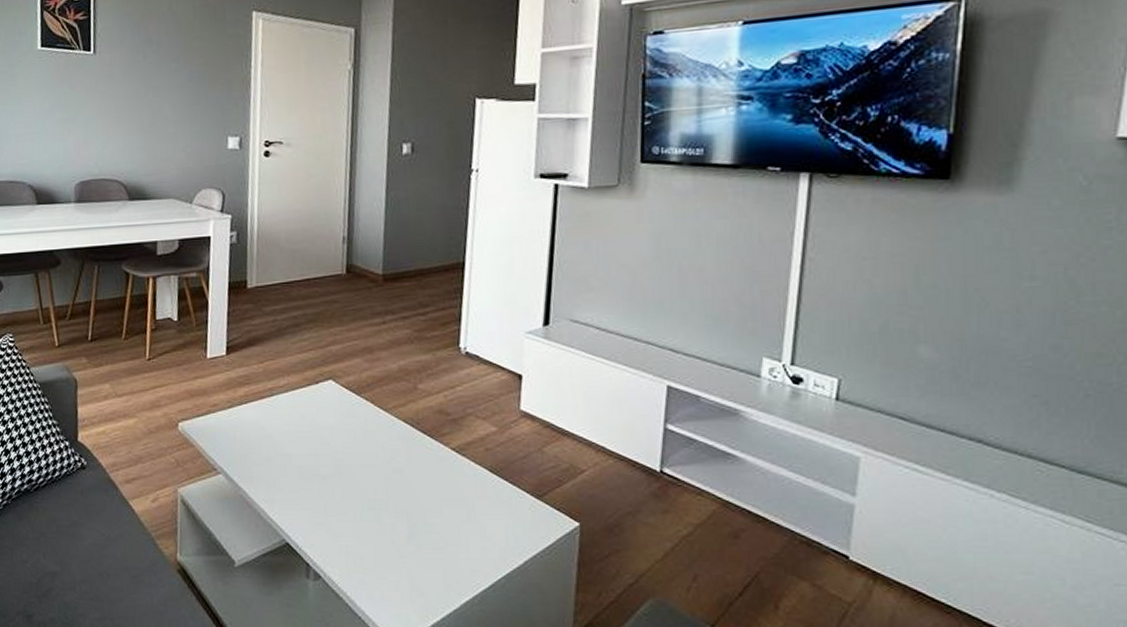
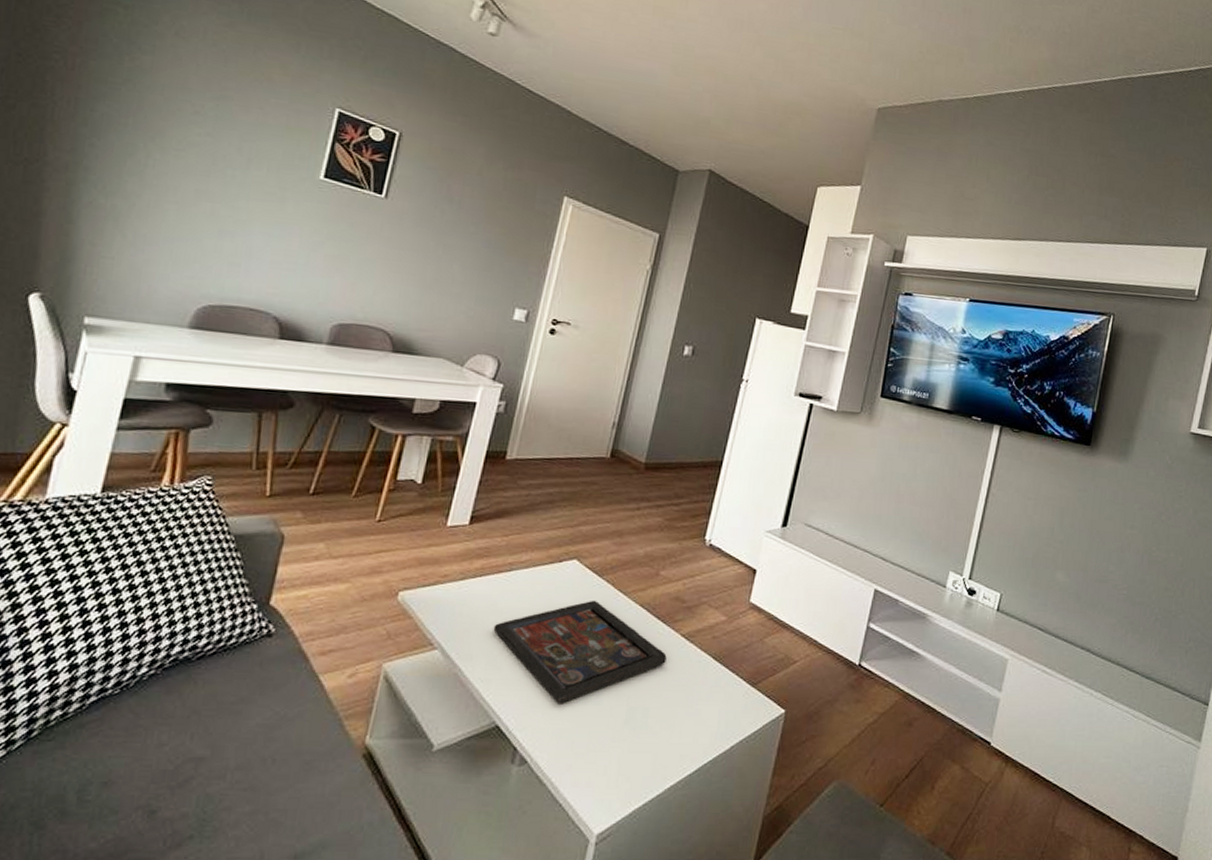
decorative tray: none [266,418,440,522] -> present [493,600,667,704]

